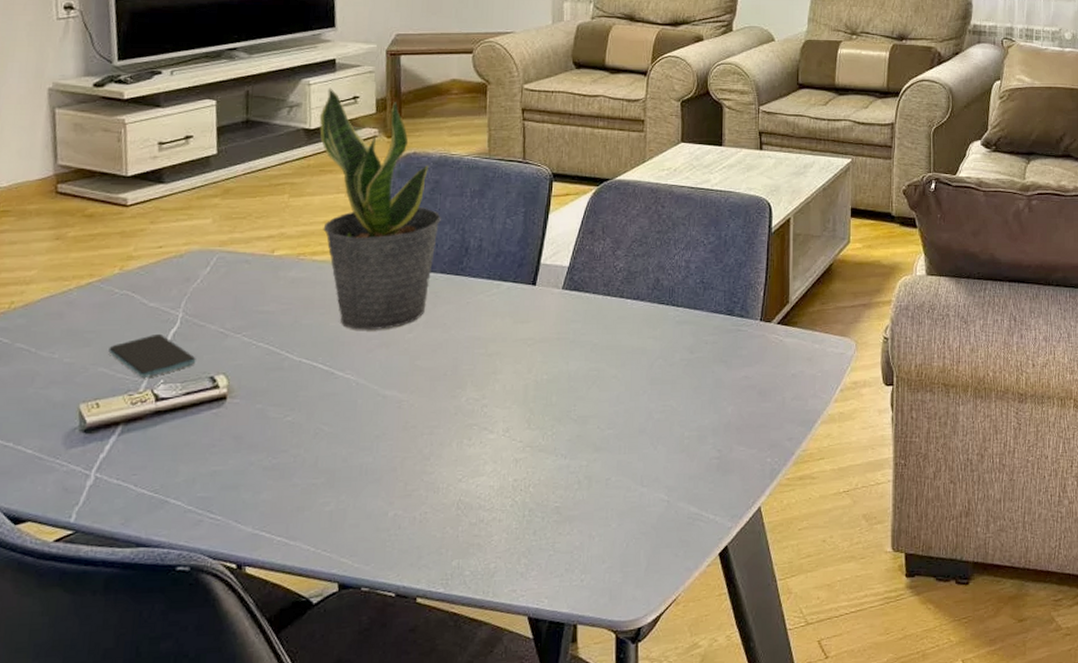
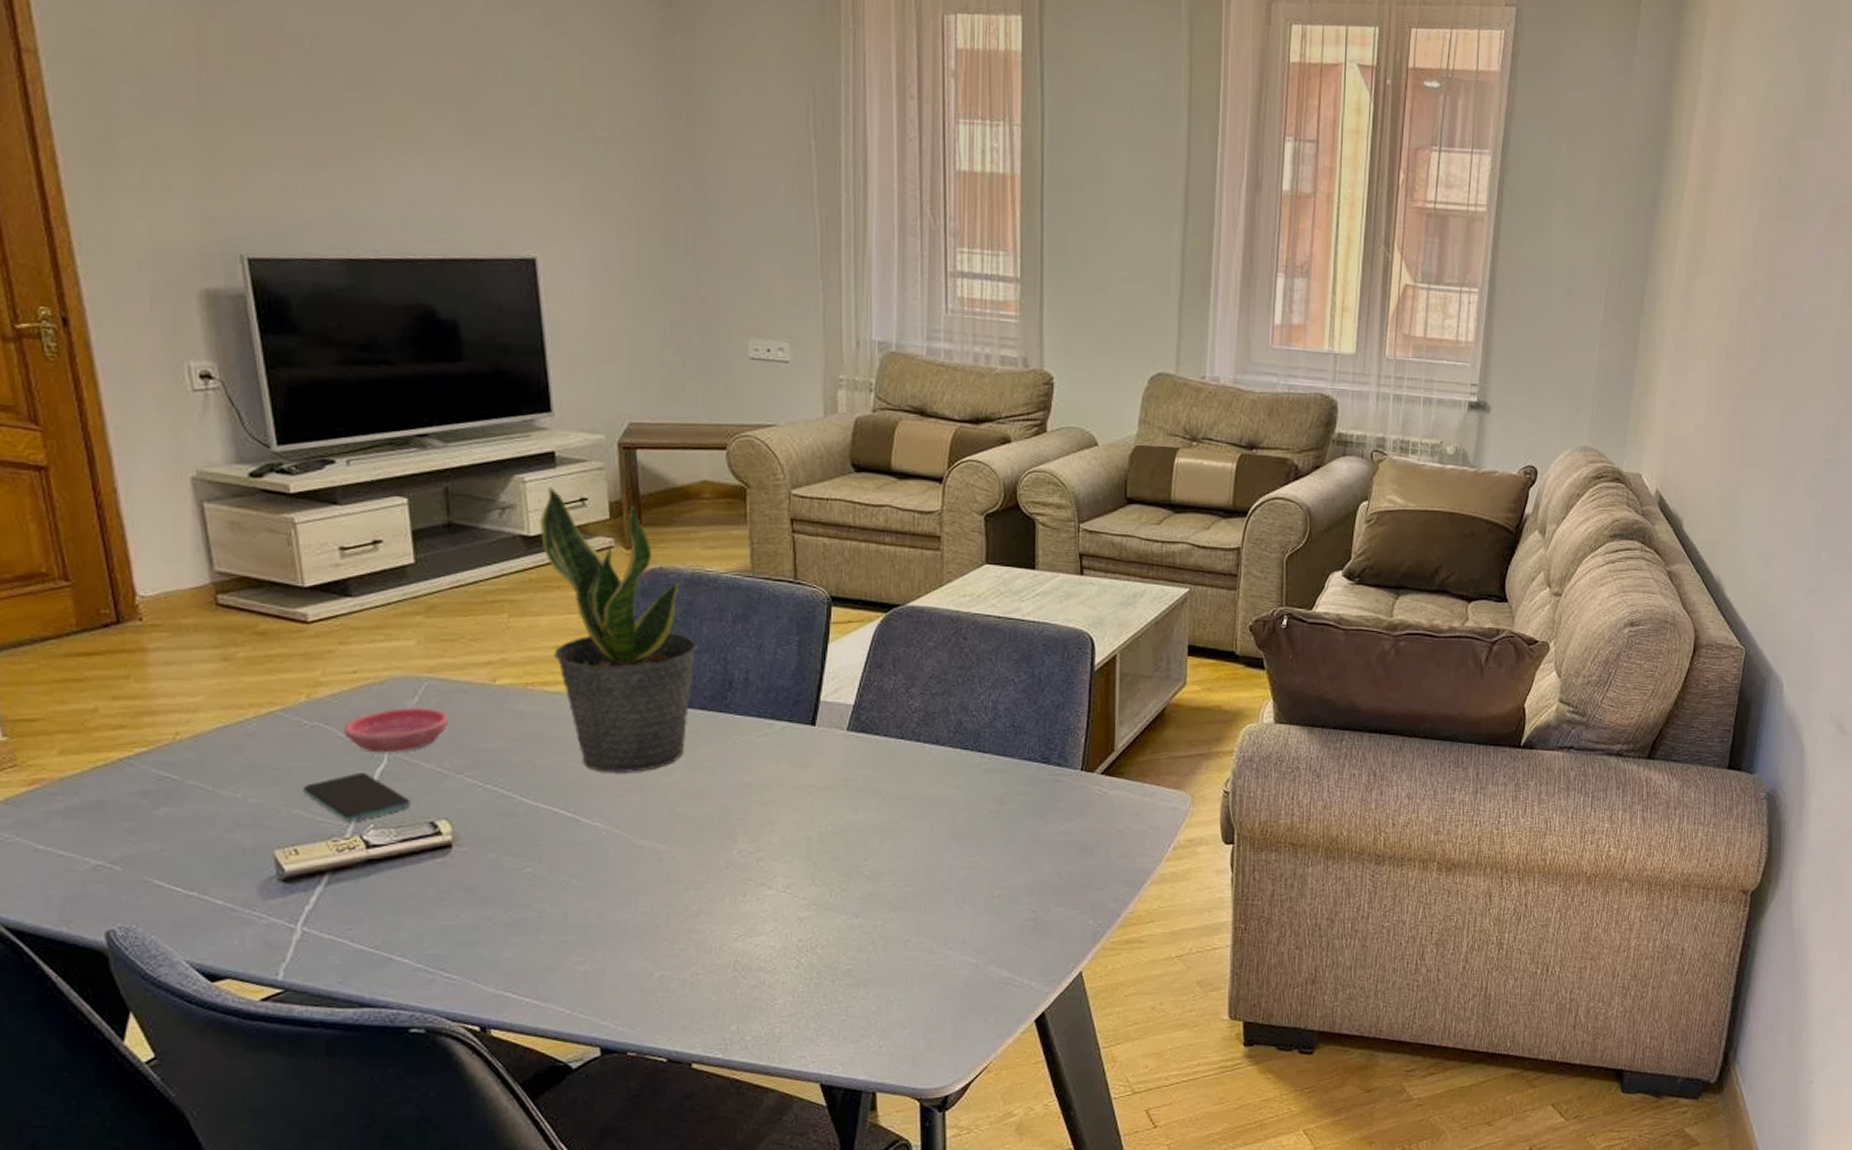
saucer: none [147,275,234,317] -> present [344,706,449,753]

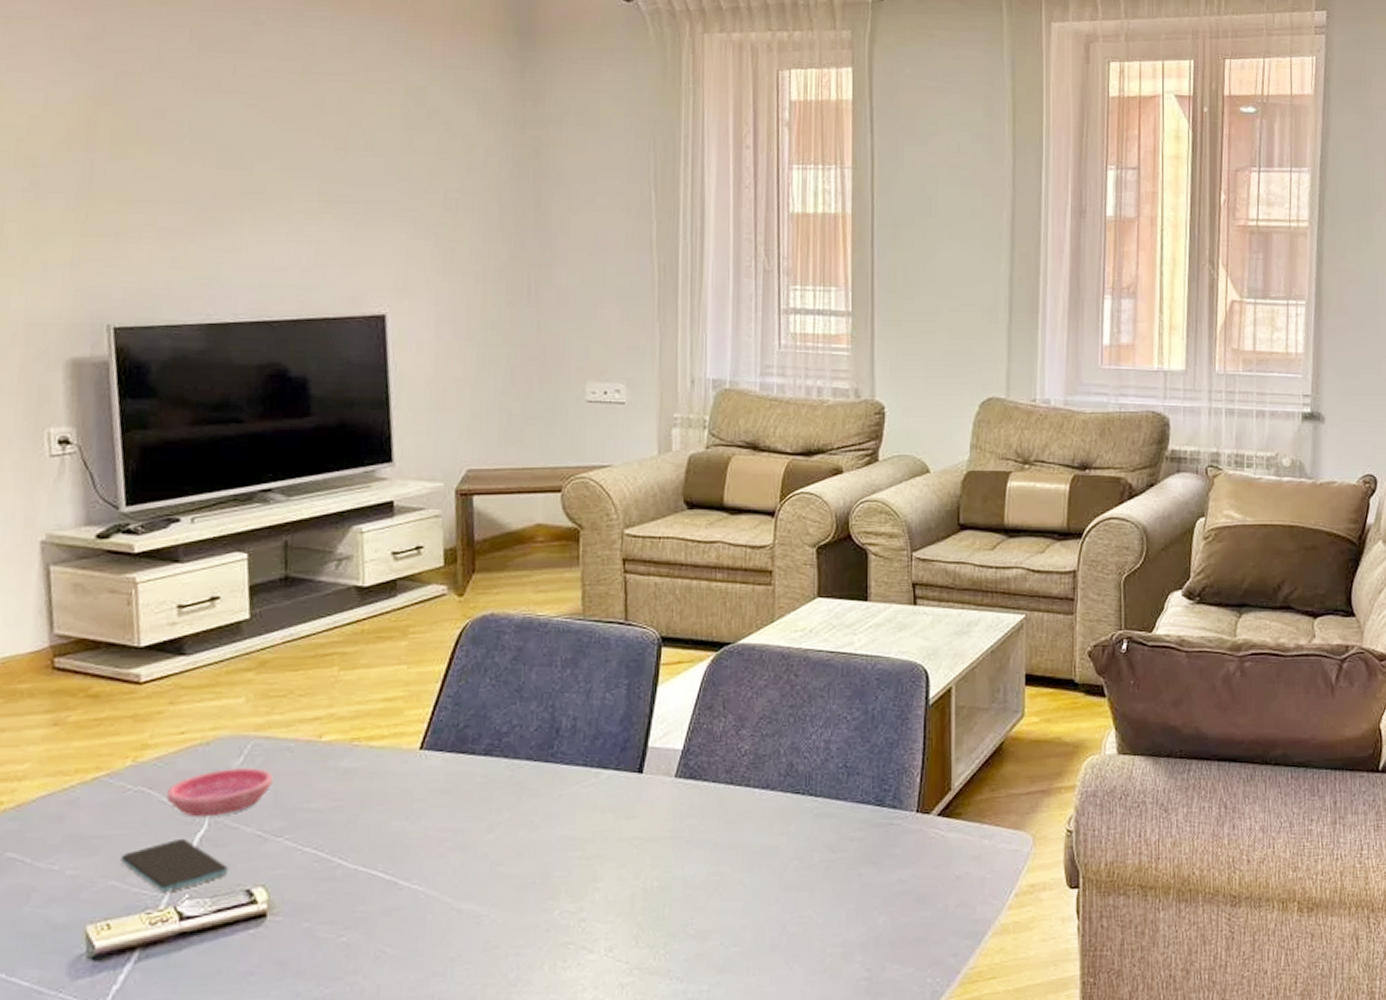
potted plant: present [539,486,697,772] -> none [374,536,526,831]

